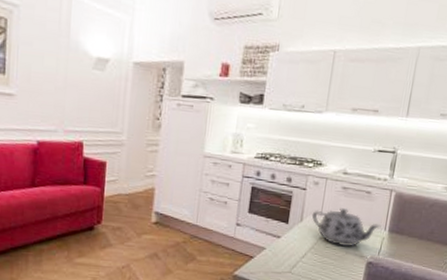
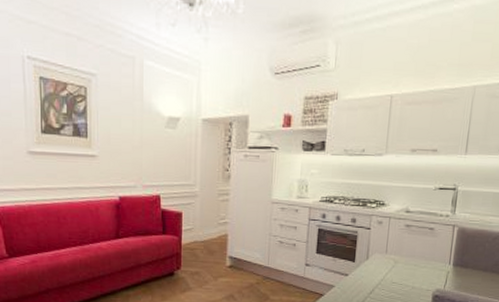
teapot: present [311,208,381,246] -> none [377,245,446,281]

